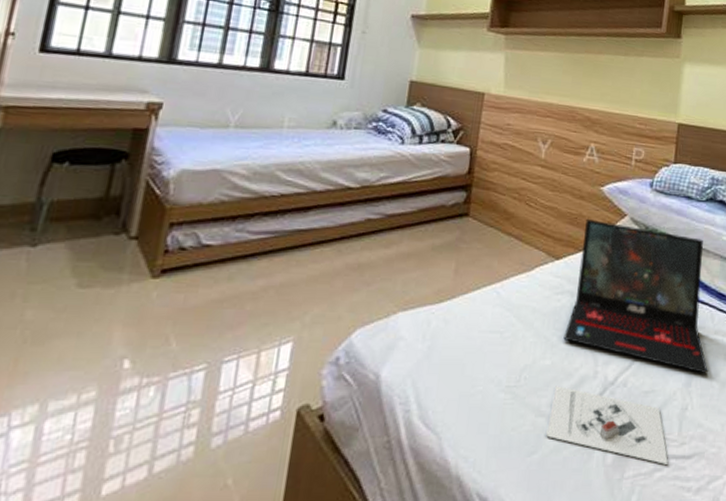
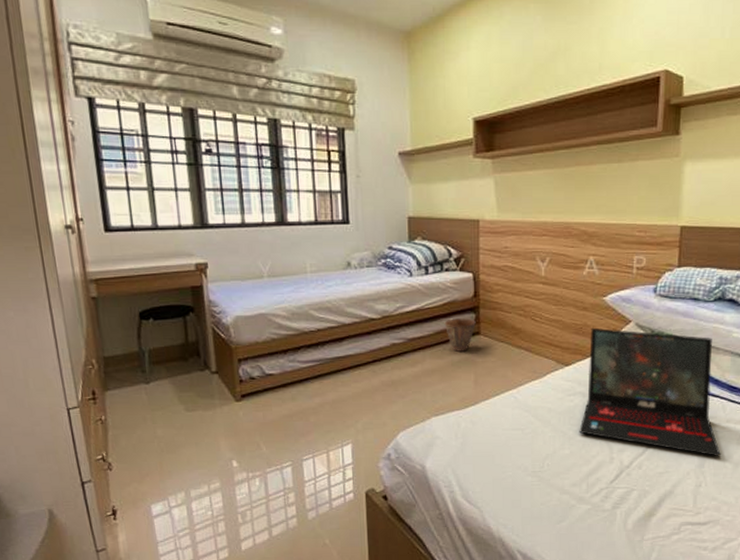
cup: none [430,194,466,235] -> present [444,317,476,352]
architectural model: present [546,386,668,464] -> none [571,470,684,529]

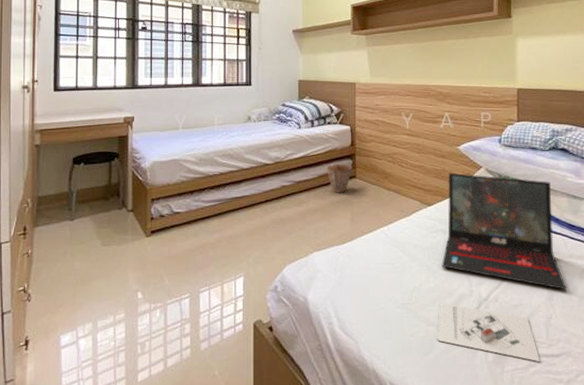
architectural model: none [571,470,684,529] -> present [437,302,540,361]

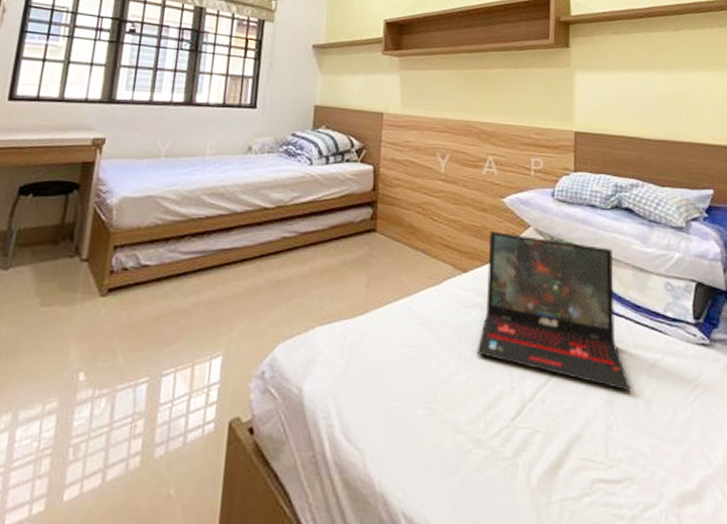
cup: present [326,163,353,193] -> none [339,211,373,250]
architectural model: present [437,302,540,361] -> none [467,402,596,489]

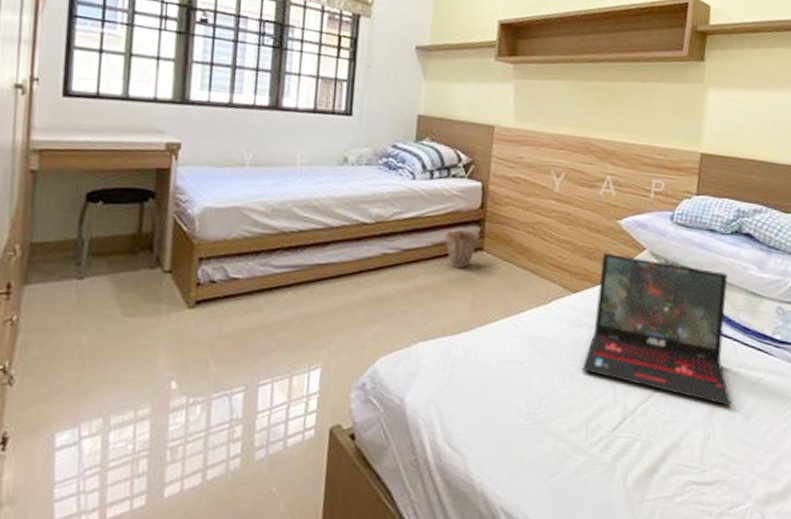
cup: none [339,211,373,250] -> present [444,229,480,268]

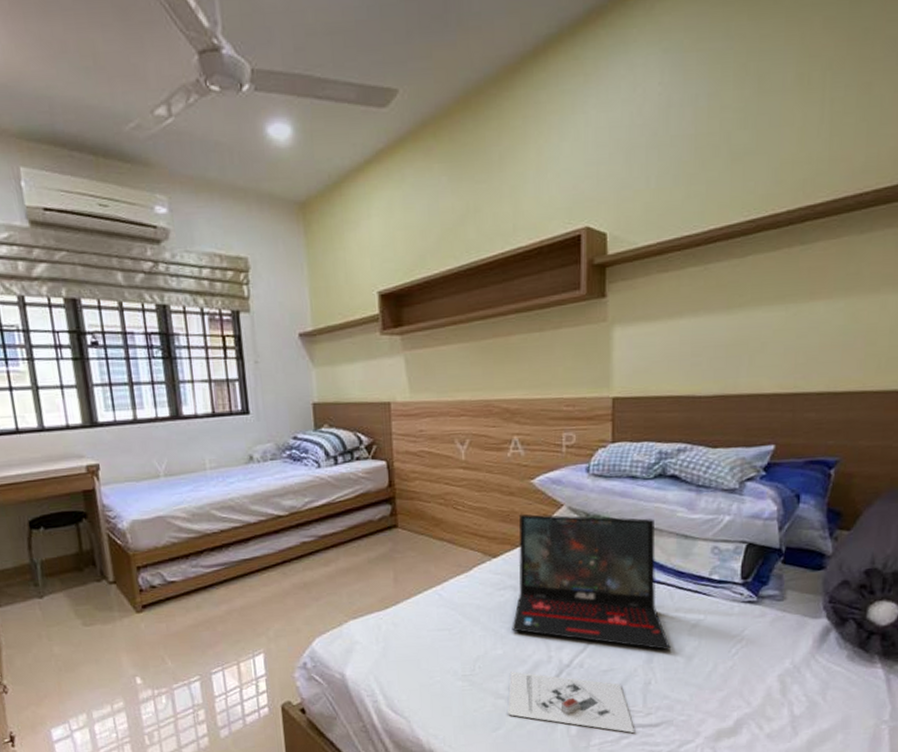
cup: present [444,229,480,268] -> none [357,509,393,548]
architectural model: none [567,414,689,490] -> present [508,671,634,733]

